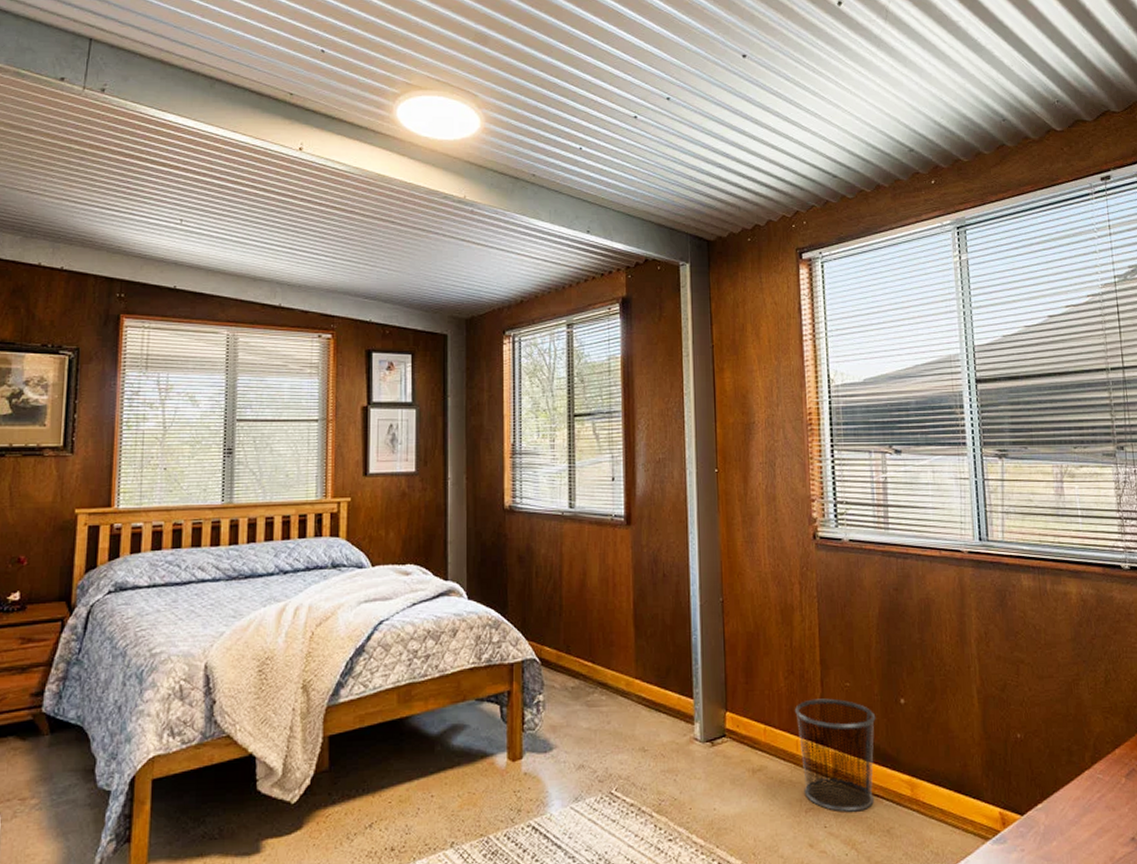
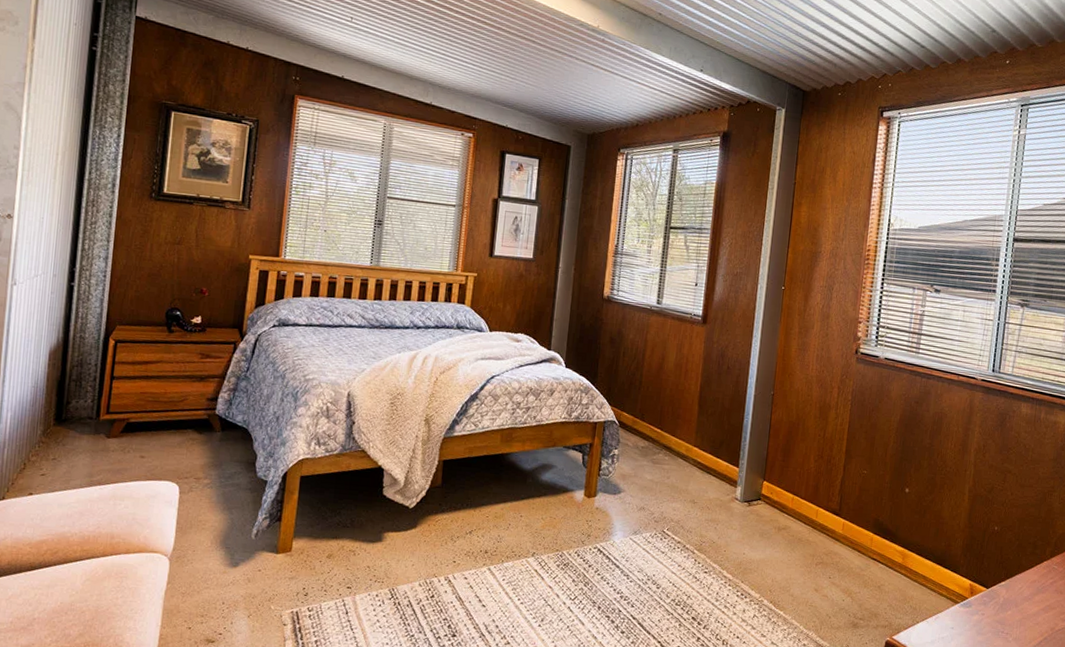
waste bin: present [795,698,876,812] -> none [817,480,884,570]

